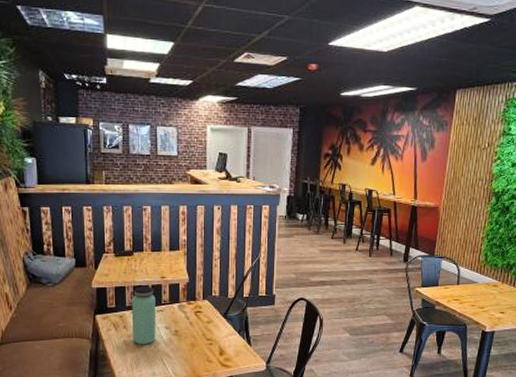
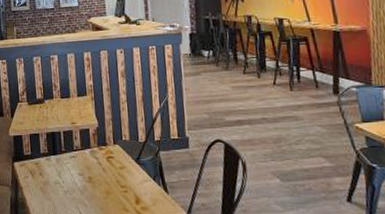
bottle: present [131,285,156,345] -> none [45,132,71,193]

